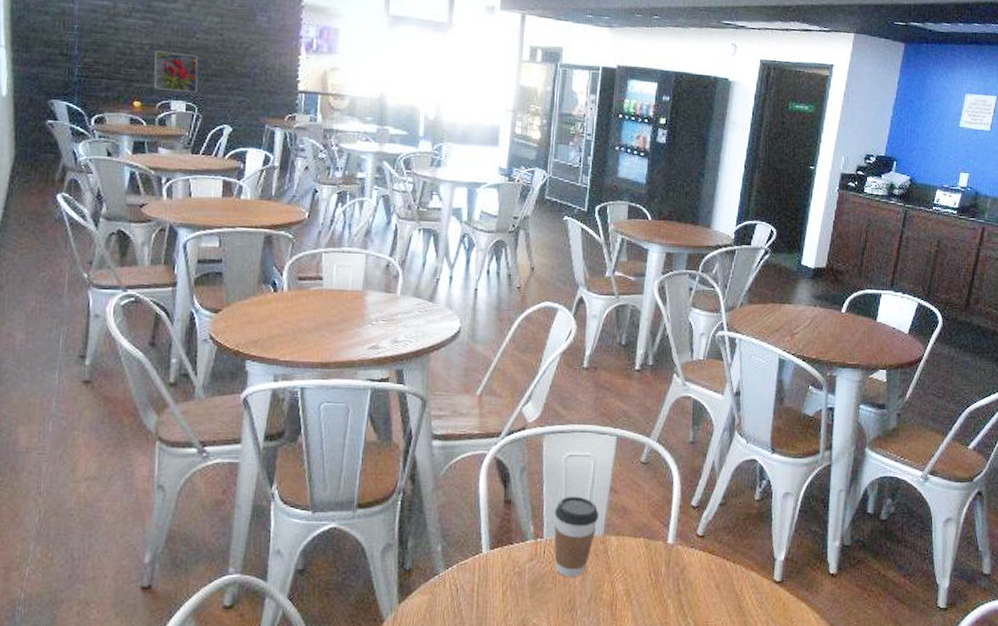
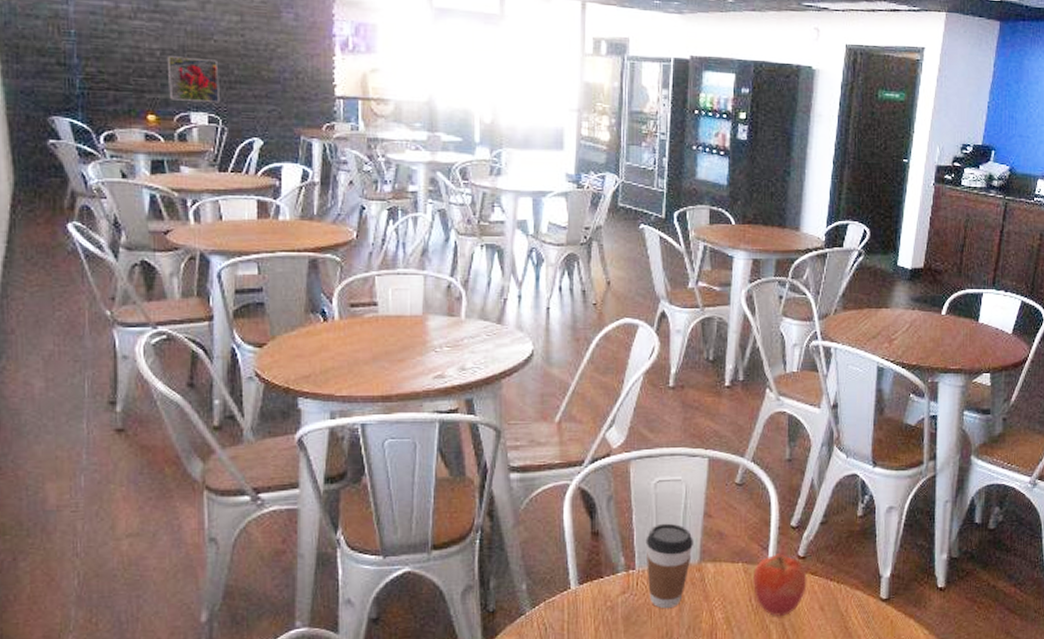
apple: none [653,531,705,593] -> present [753,554,807,617]

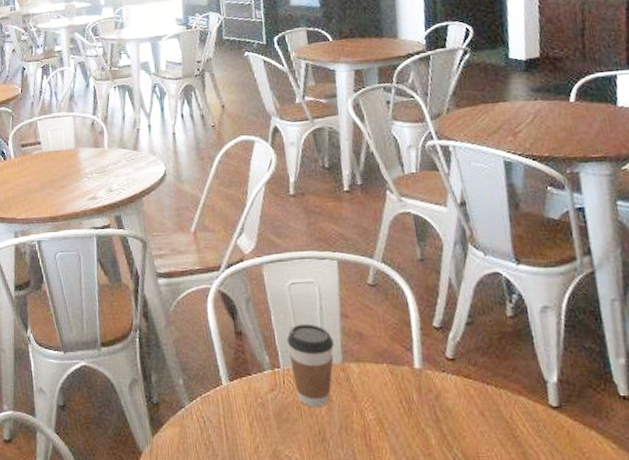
apple: present [753,554,807,617] -> none [400,355,461,421]

